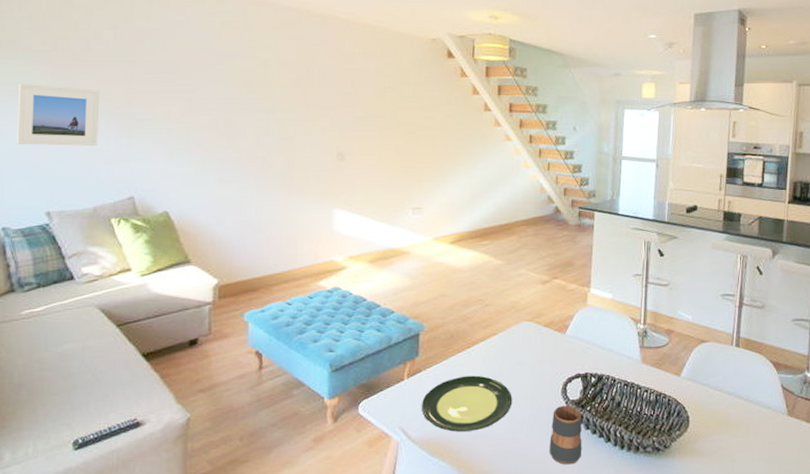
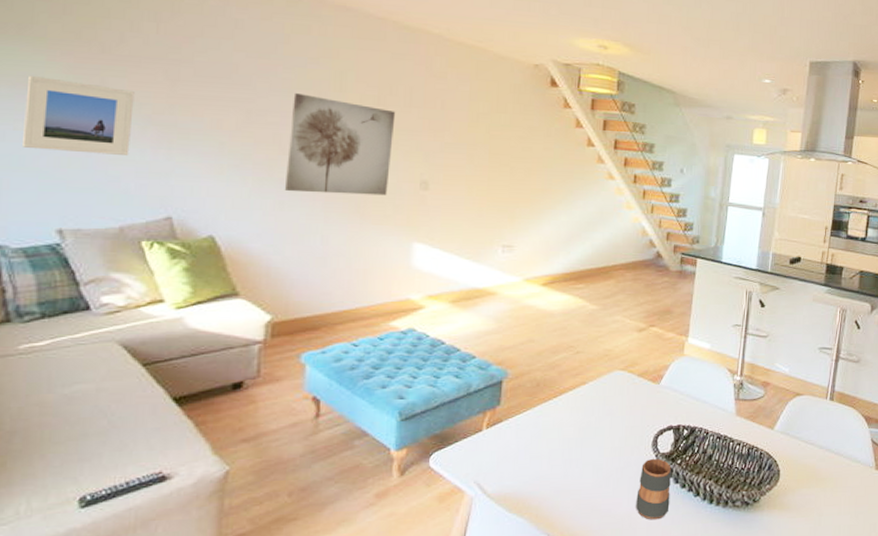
wall art: none [223,81,313,169] -> present [284,92,396,196]
plate: present [422,375,513,432] -> none [501,426,600,486]

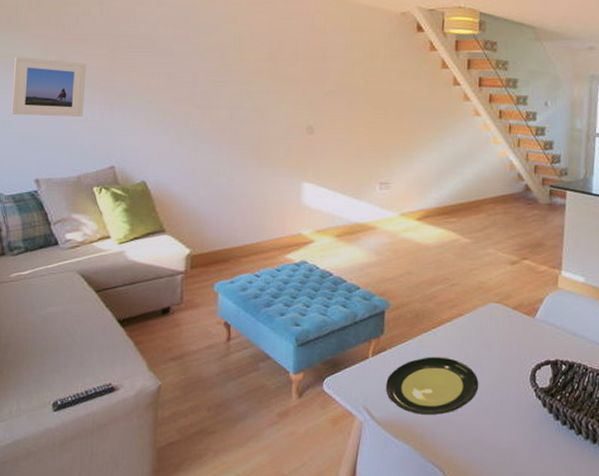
wall art: present [284,92,396,196] -> none [197,55,284,141]
plate: none [501,426,600,486] -> present [386,357,479,415]
mug: present [636,458,671,520] -> none [517,392,552,456]

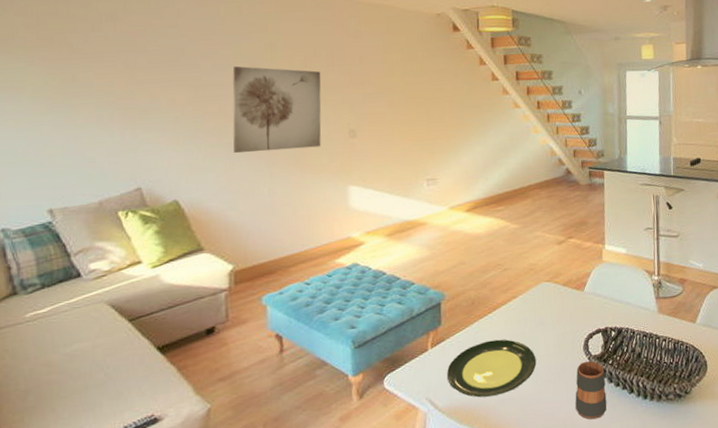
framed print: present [11,56,86,116] -> none [13,79,101,143]
wall art: none [197,55,284,141] -> present [232,66,322,153]
mug: none [517,392,552,456] -> present [575,361,607,420]

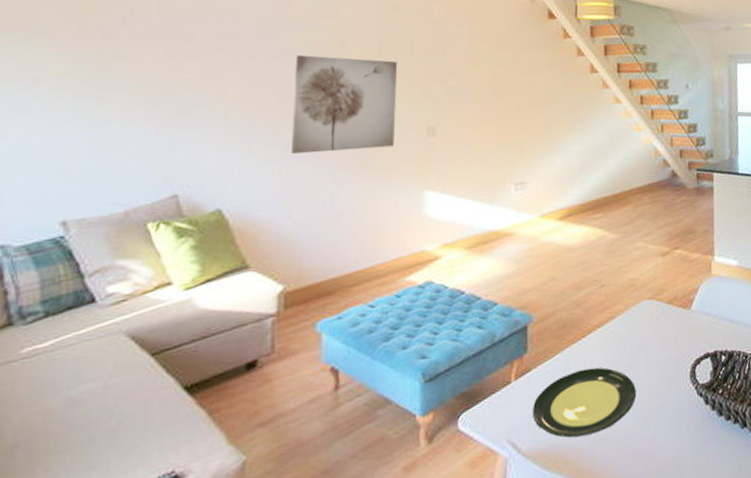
mug: present [575,361,607,420] -> none [680,390,717,461]

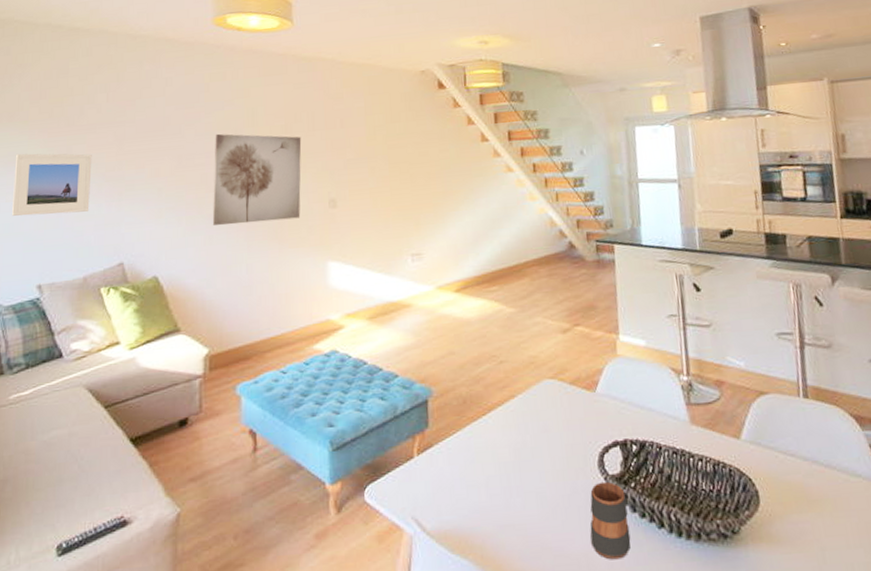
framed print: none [25,68,137,142] -> present [12,153,92,216]
plate: present [533,367,637,438] -> none [436,448,541,521]
mug: none [680,390,717,461] -> present [590,481,631,560]

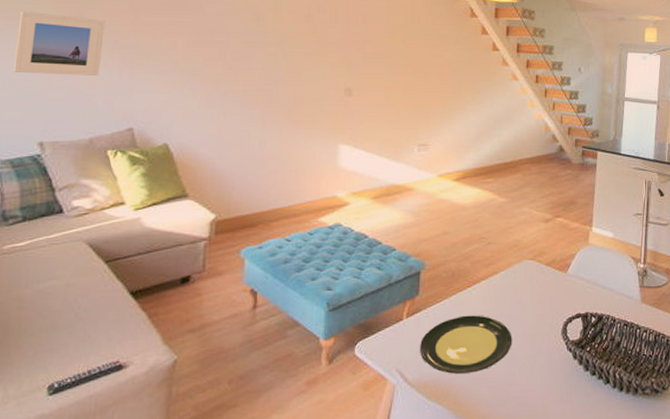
wall art: present [212,133,302,226] -> none [227,15,323,103]
plate: none [436,448,541,521] -> present [420,315,512,374]
mug: present [590,481,631,560] -> none [549,345,581,408]

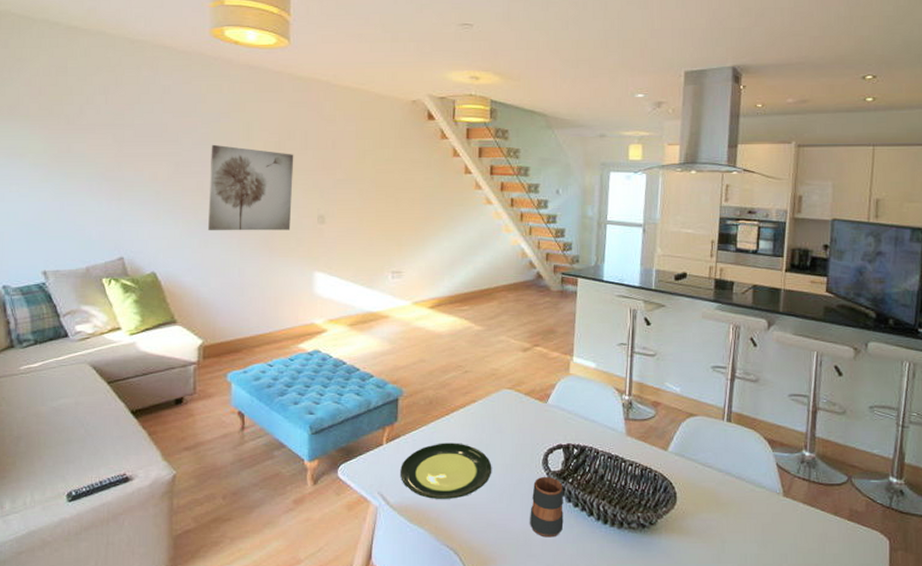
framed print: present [14,10,105,75] -> none [16,147,92,208]
wall art: none [227,15,323,103] -> present [207,144,294,231]
mug: none [549,345,581,408] -> present [530,476,564,538]

